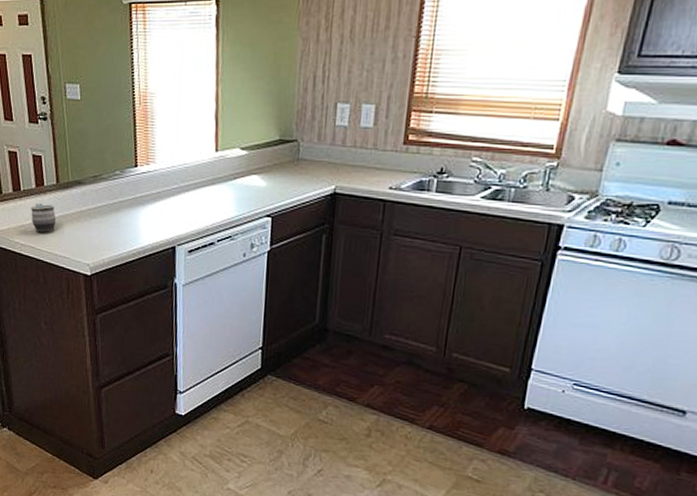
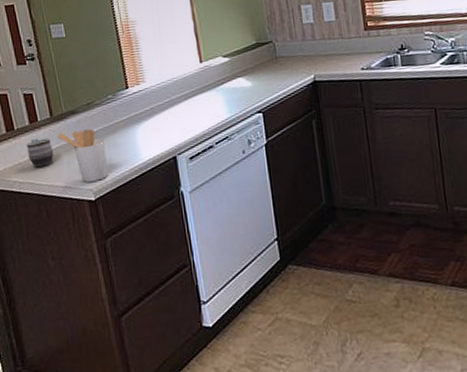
utensil holder: none [62,201,107,257] -> present [58,129,108,182]

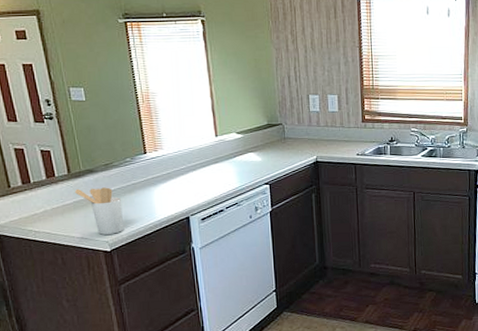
mug: present [26,138,54,168] -> none [43,192,71,219]

